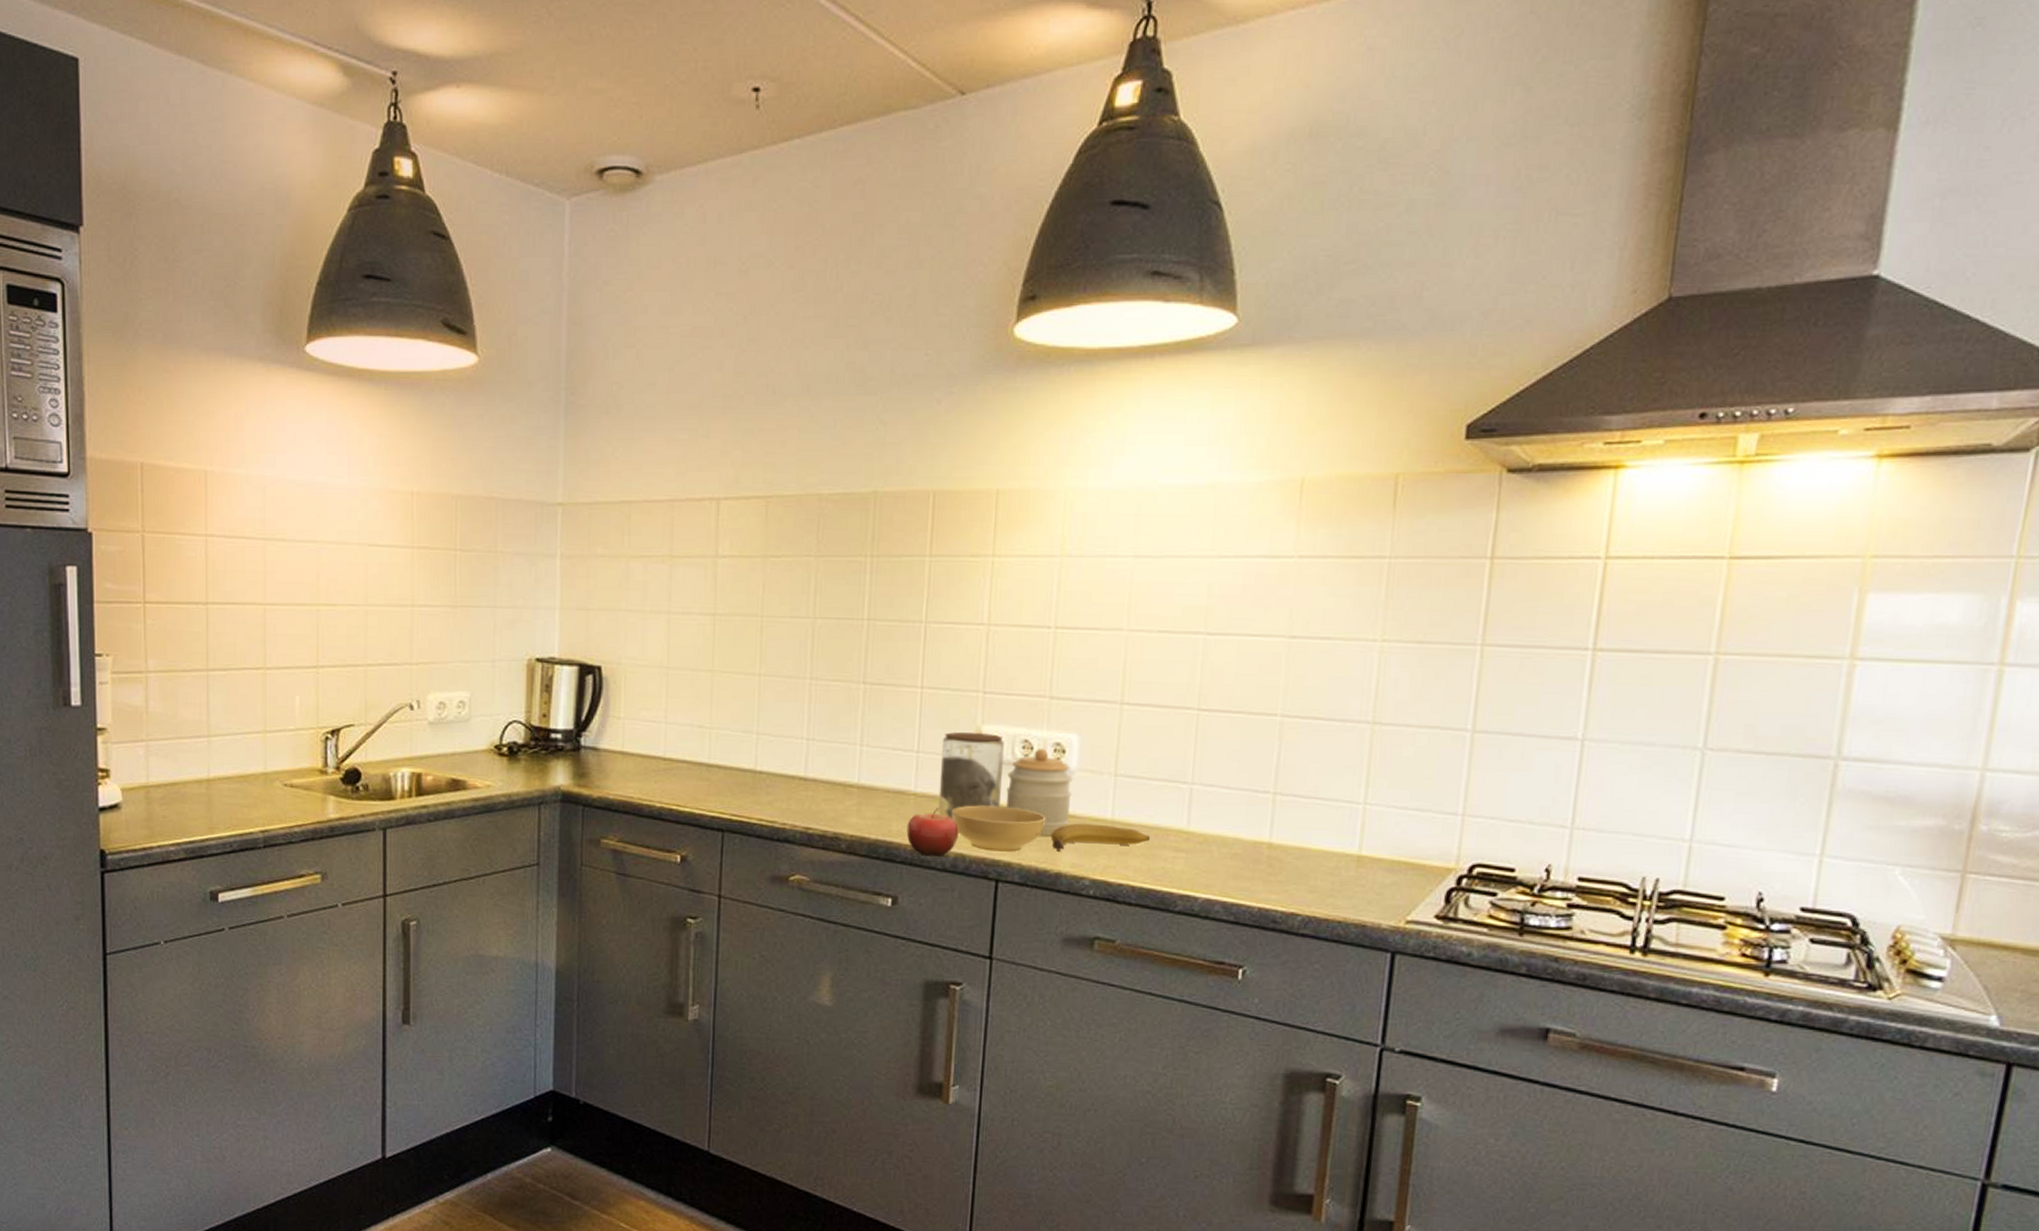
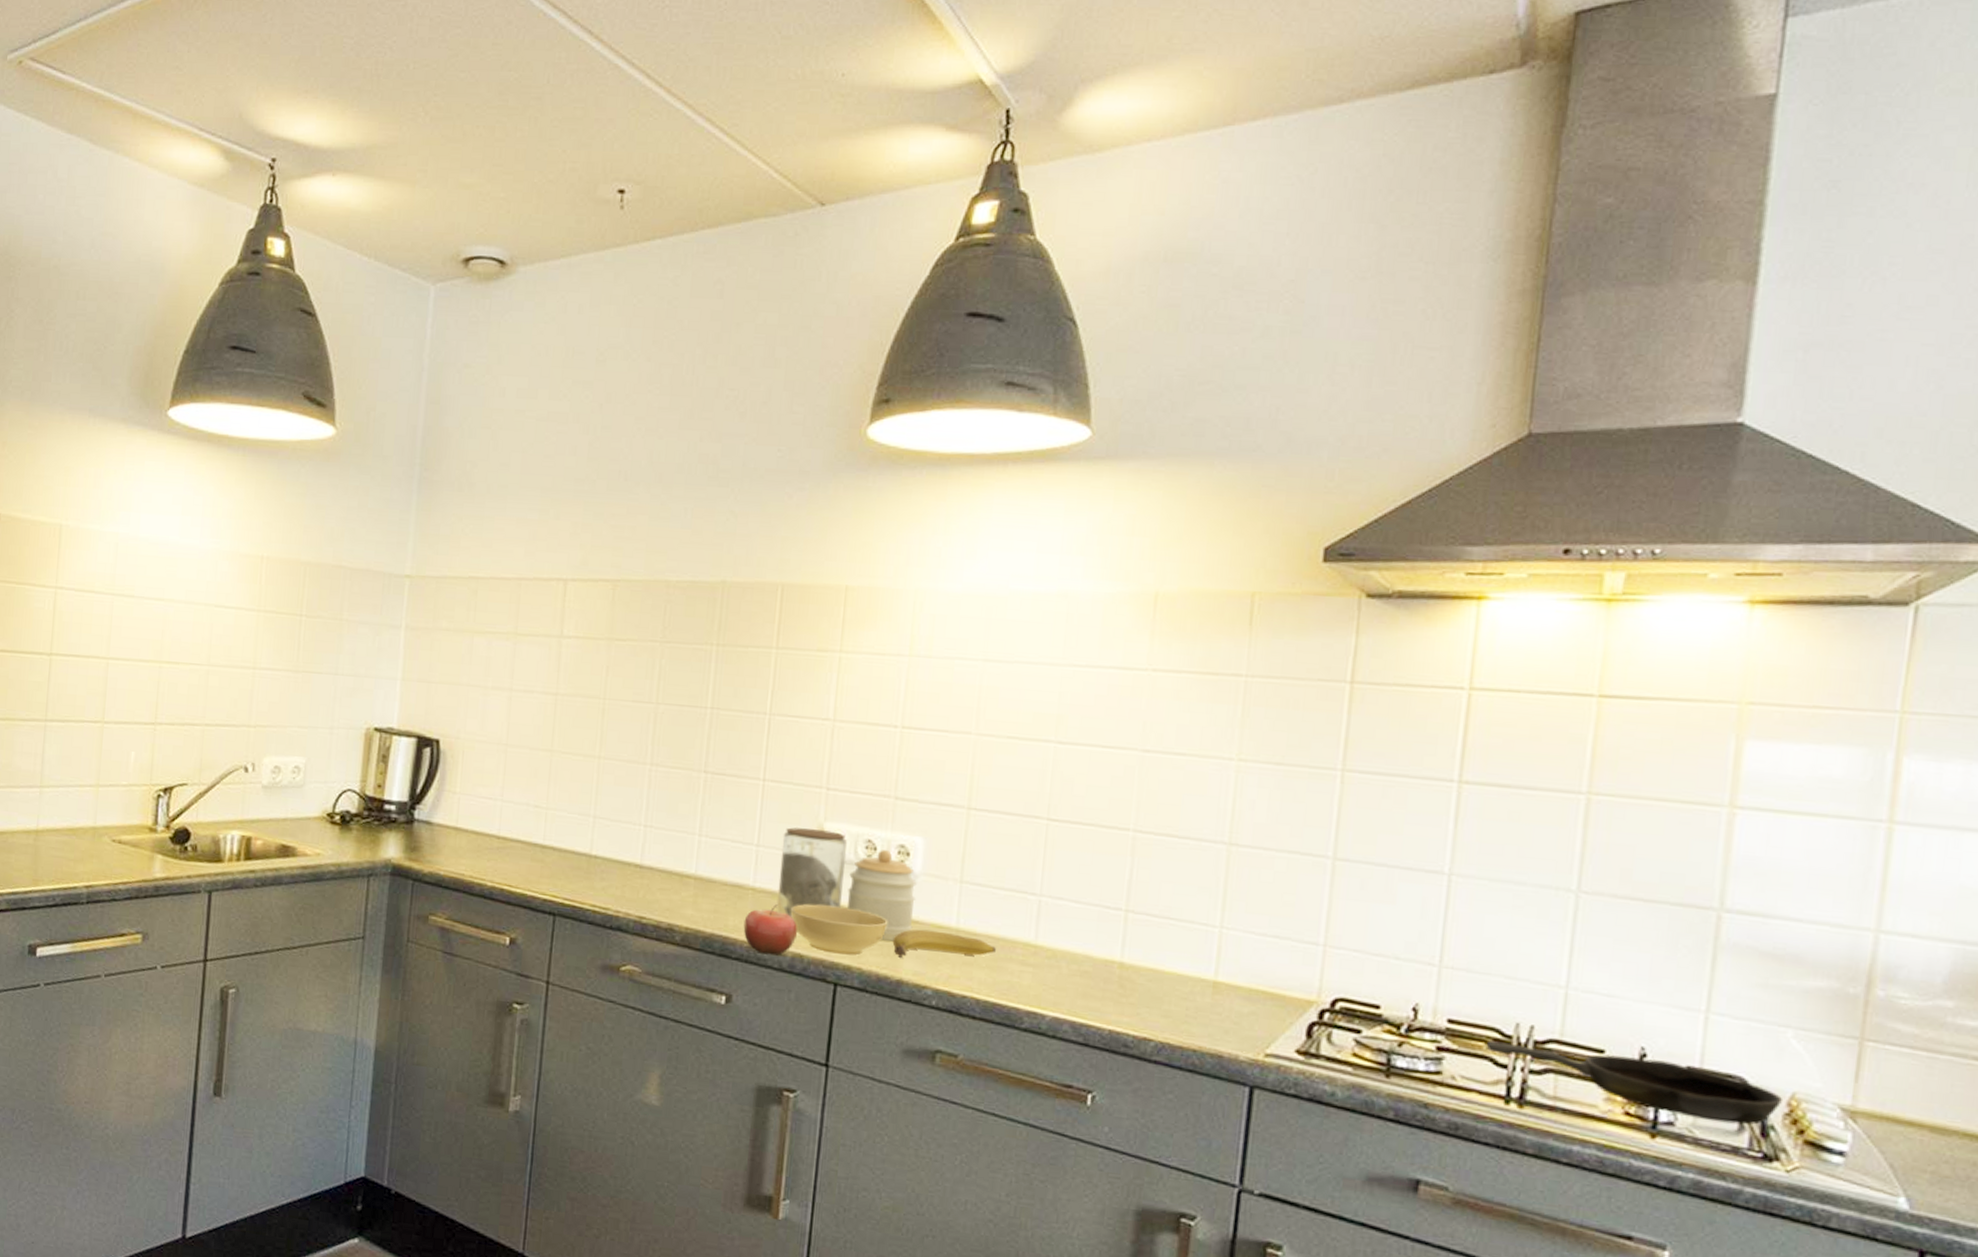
frying pan: none [1613,895,1889,959] -> present [1486,1041,1784,1125]

